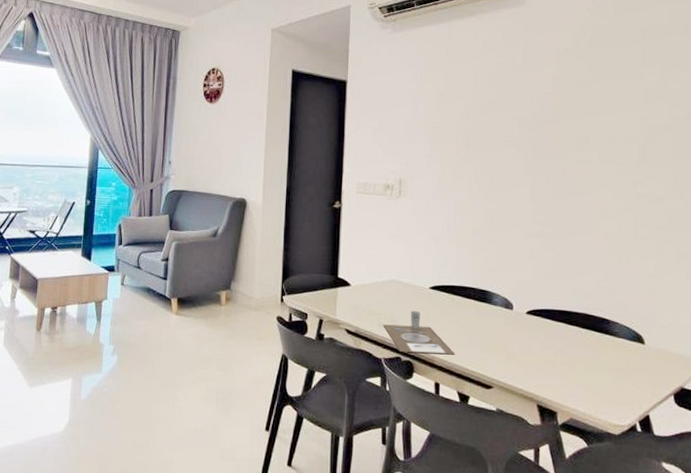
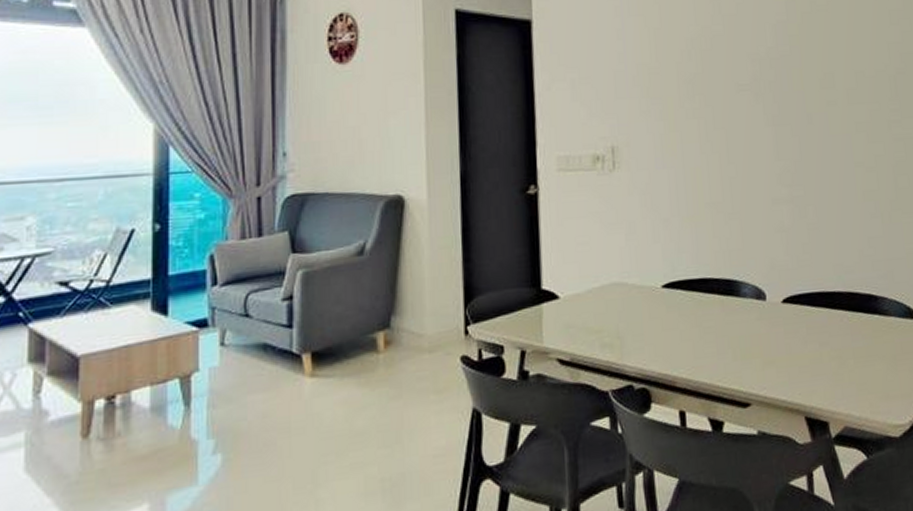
place setting: present [383,310,454,355] -> none [606,319,700,378]

